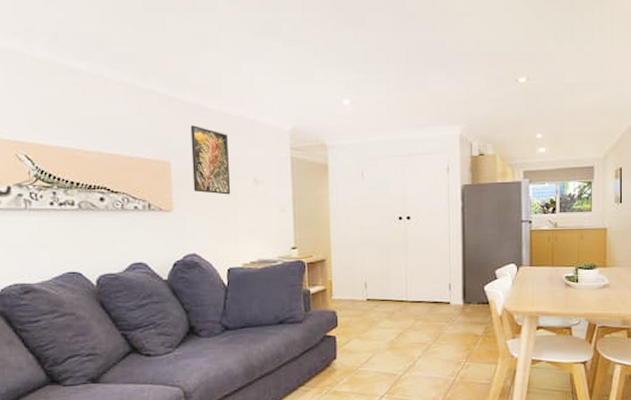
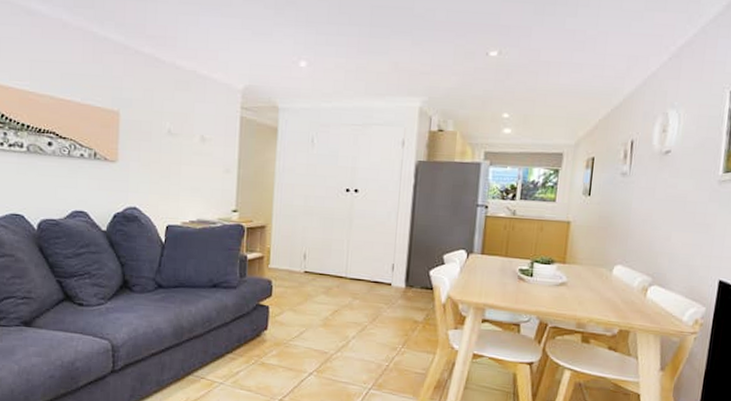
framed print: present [190,125,231,195] -> none [140,76,179,150]

